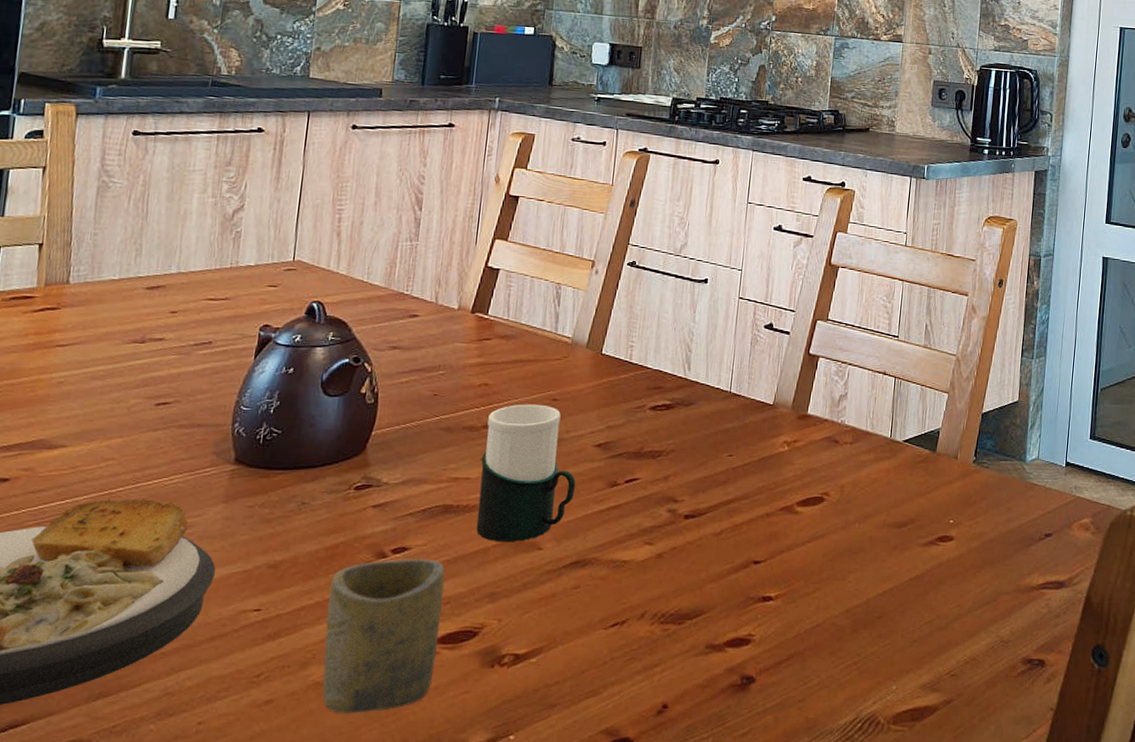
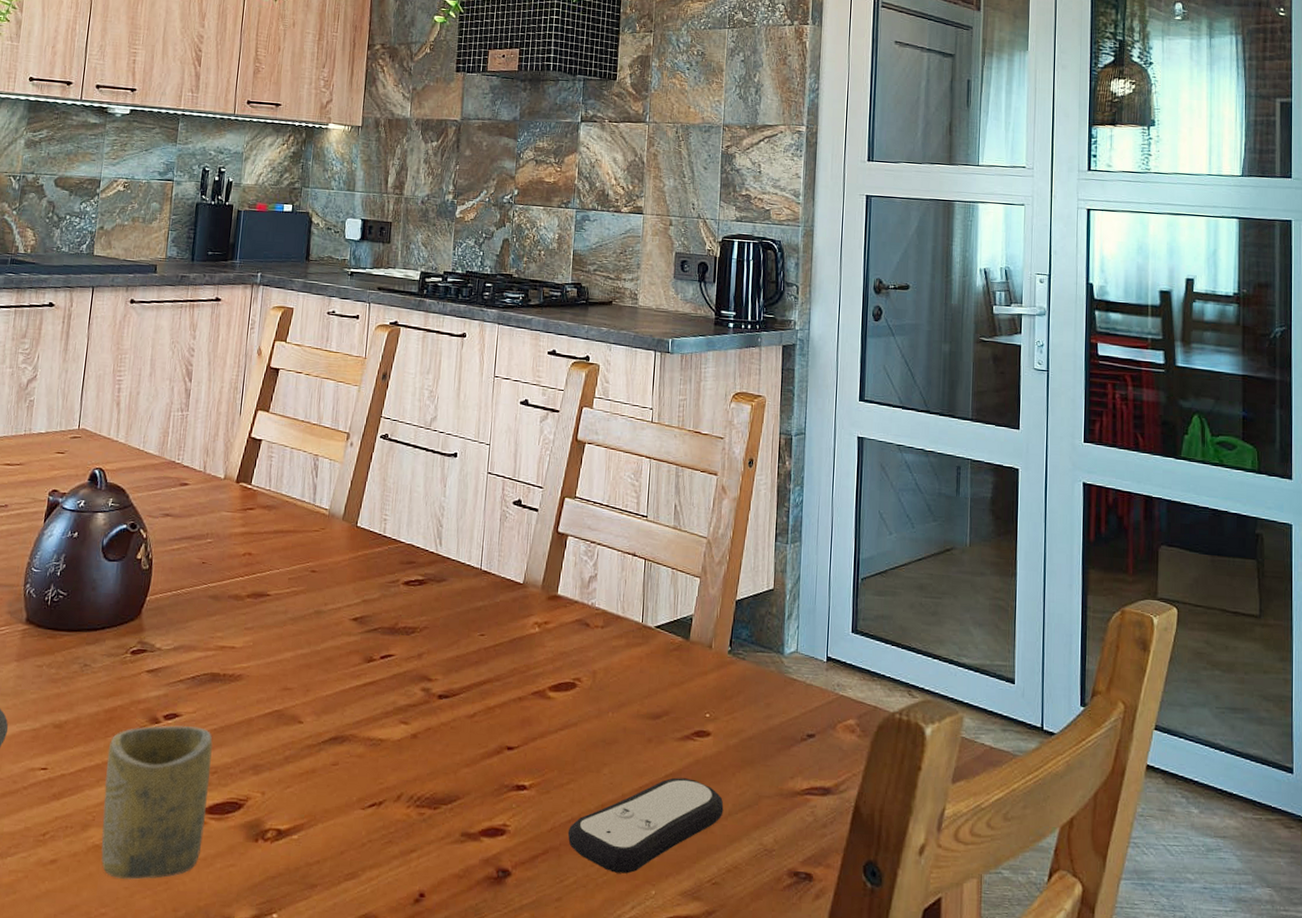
cup: present [476,404,576,542] -> none [241,574,334,714]
remote control: none [812,580,964,672] -> present [567,777,724,874]

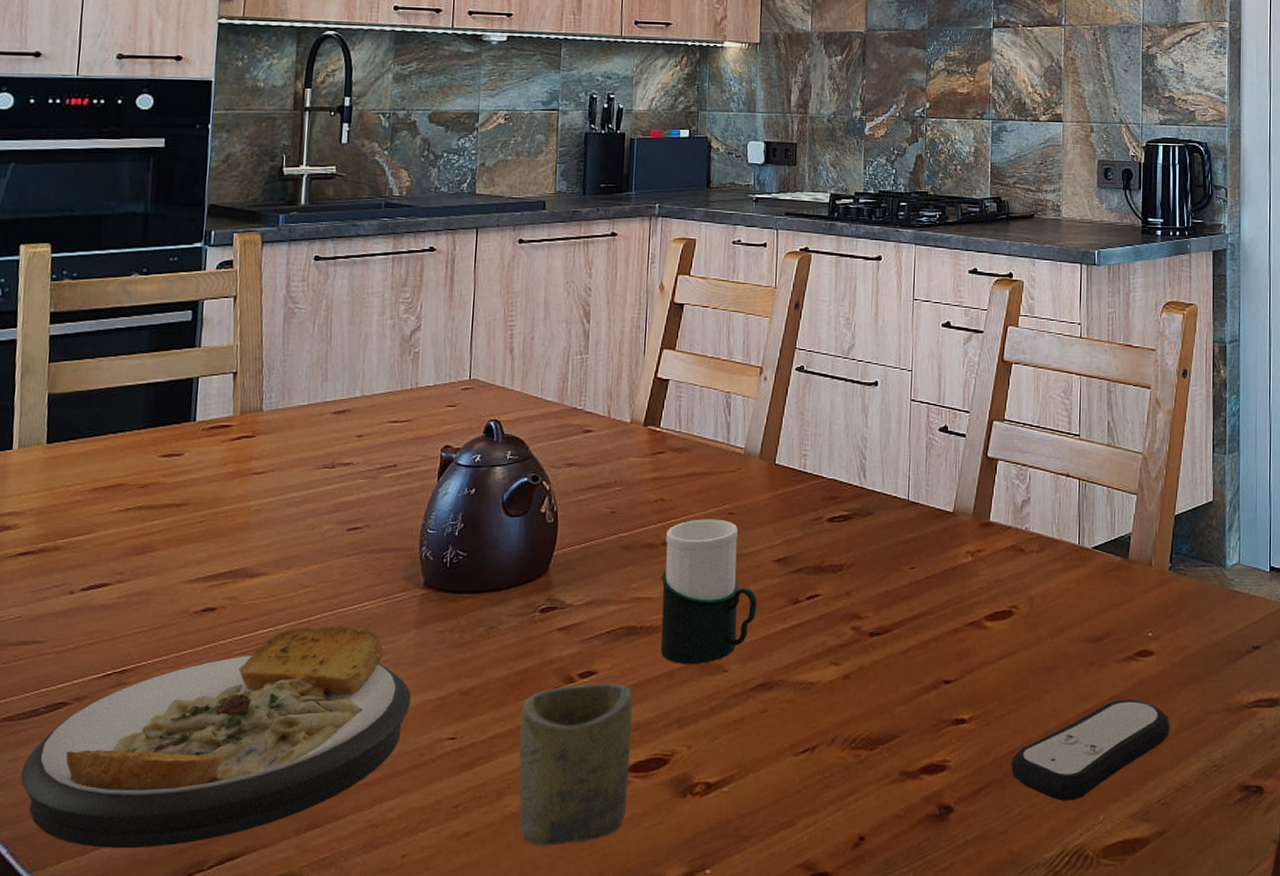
cup: none [241,574,334,714] -> present [660,519,758,665]

